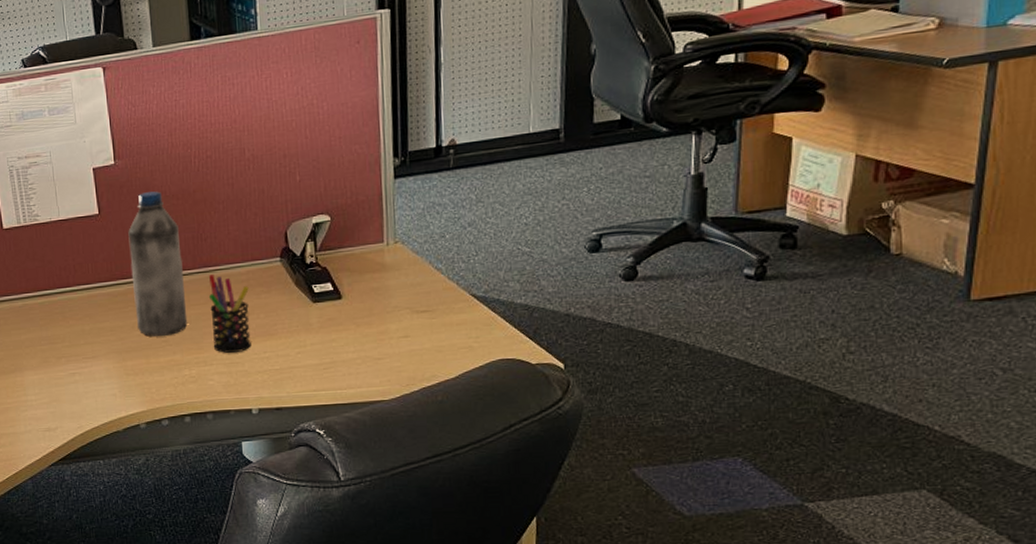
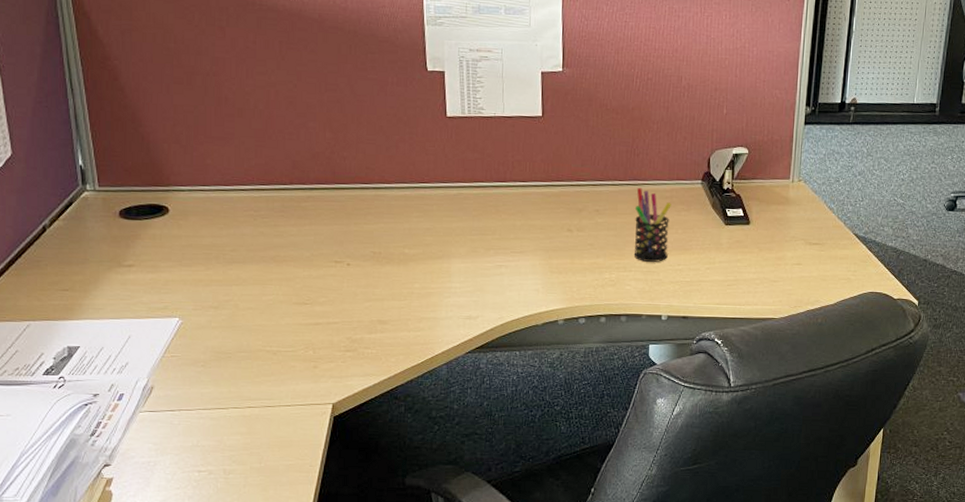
water bottle: present [128,191,188,336] -> none [566,102,615,240]

